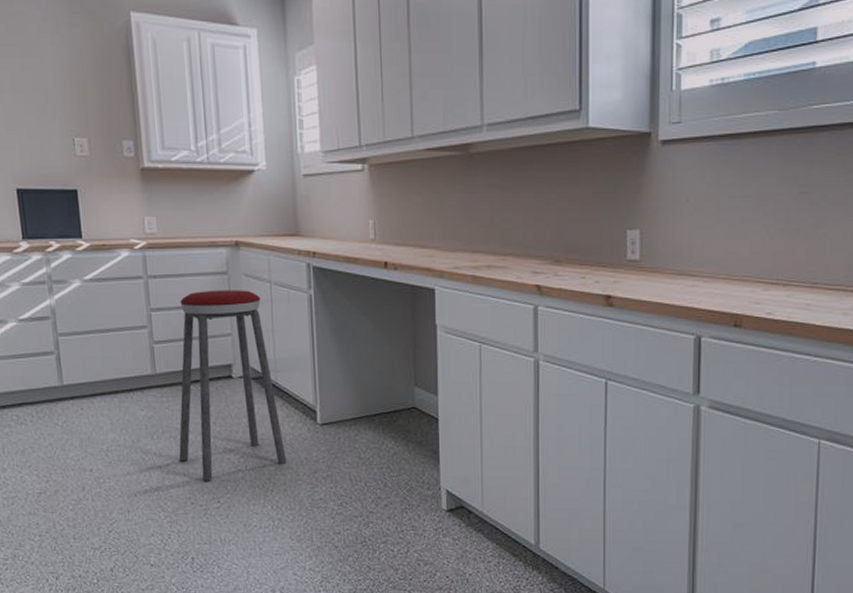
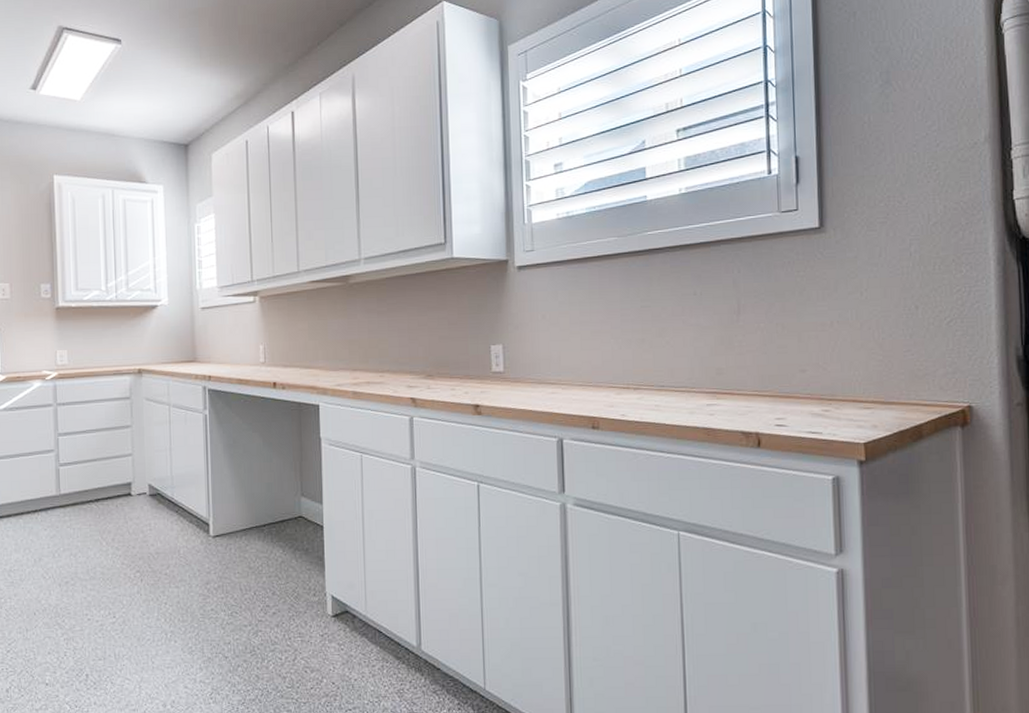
music stool: present [178,290,287,481] -> none [77,413,181,597]

